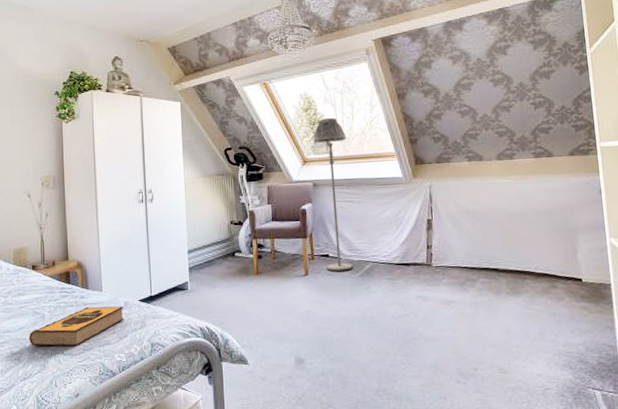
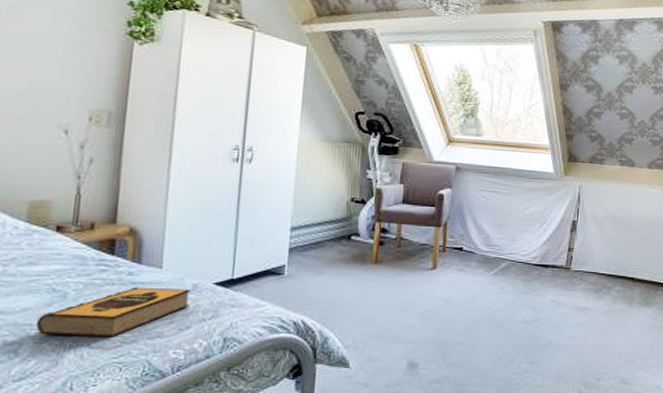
floor lamp: present [313,117,353,271] -> none [458,96,501,267]

